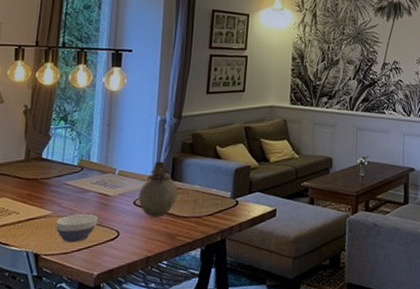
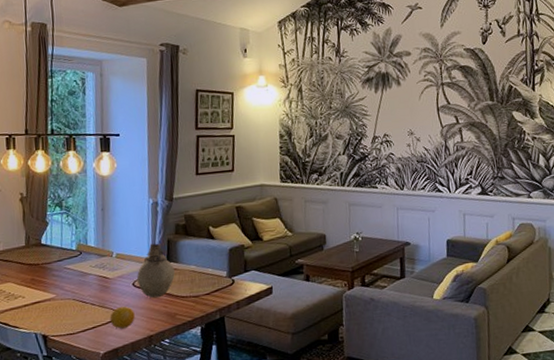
bowl: present [56,213,97,243] -> none [60,296,100,324]
fruit: none [107,225,133,249] -> present [109,306,135,329]

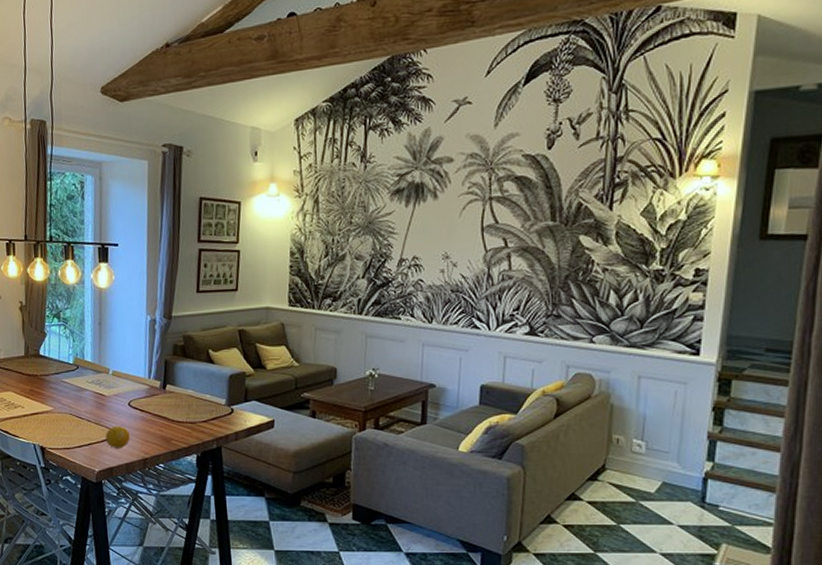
vase: present [137,243,175,298] -> none [133,363,172,421]

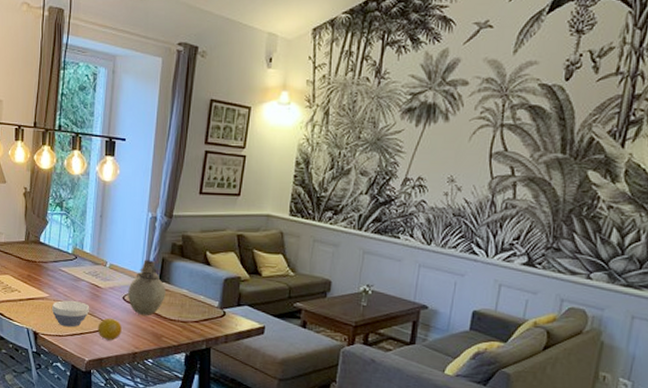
bowl: none [57,412,95,439] -> present [52,300,89,328]
vase: none [133,363,172,421] -> present [128,259,166,316]

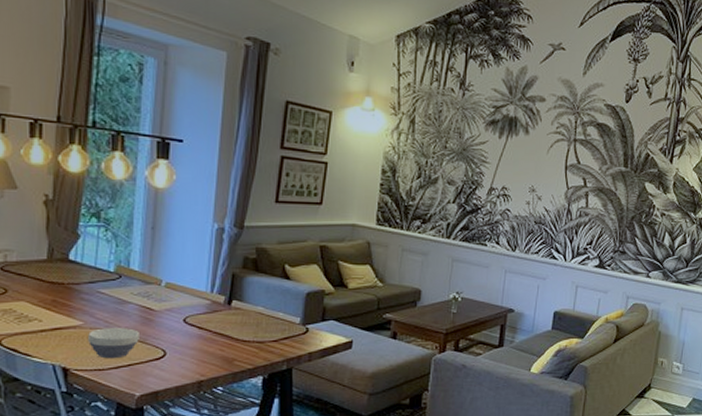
fruit: present [97,317,122,341] -> none [151,344,183,370]
vase: present [128,259,166,316] -> none [190,276,237,339]

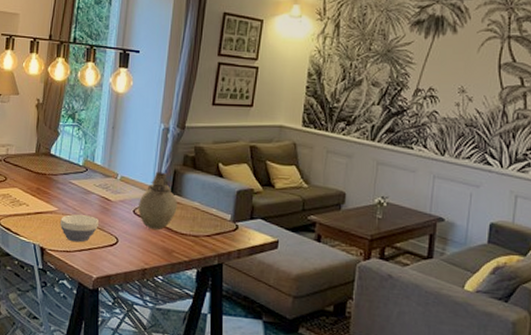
vase: none [190,276,237,339] -> present [139,171,177,231]

